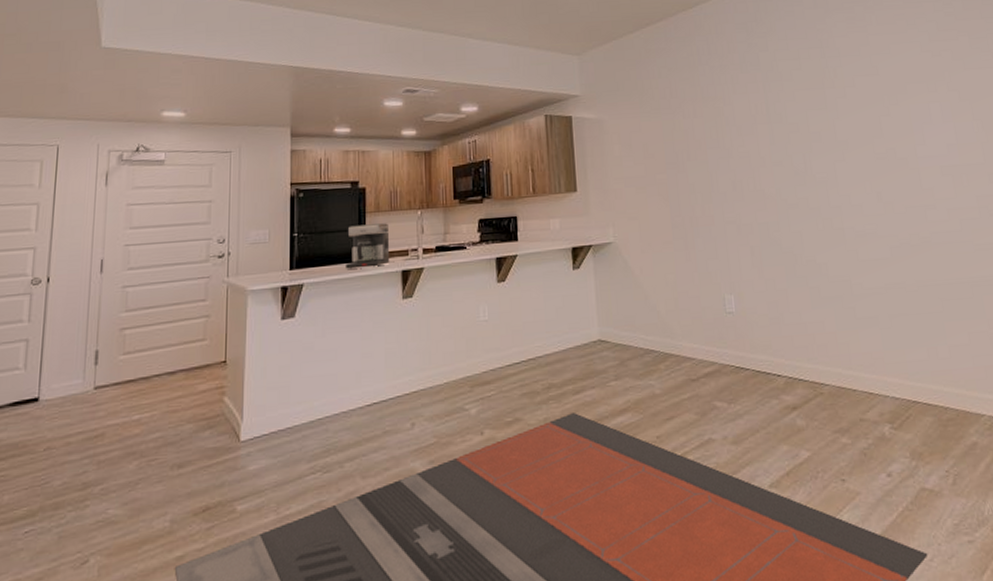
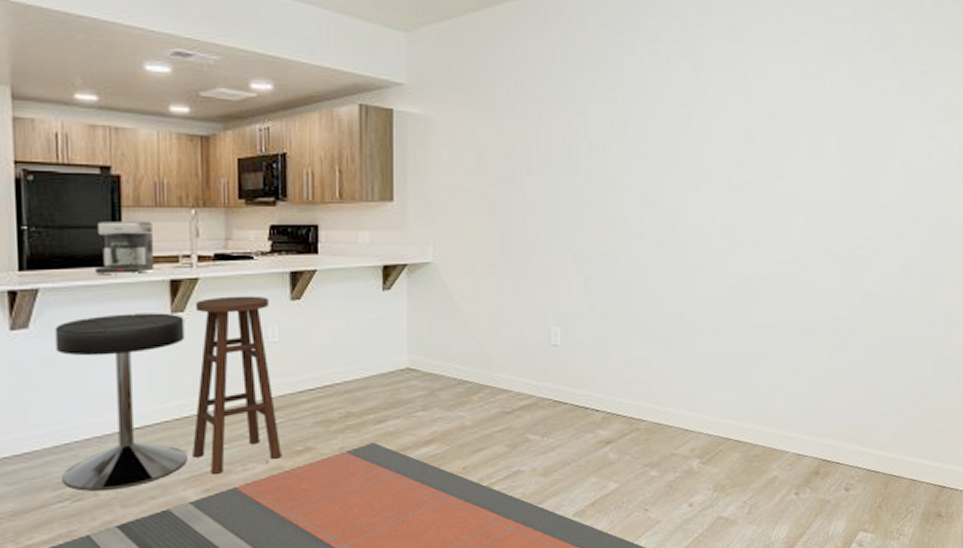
bar stool: none [314,299,416,463] -> present [55,313,188,491]
bar stool: none [420,280,494,446] -> present [193,296,281,474]

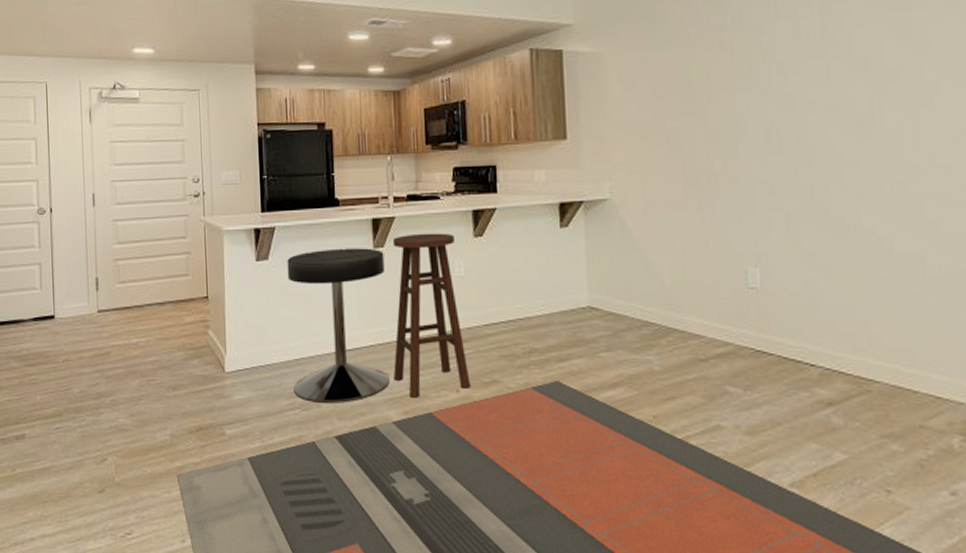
coffee maker: present [94,221,155,274] -> none [314,168,360,214]

